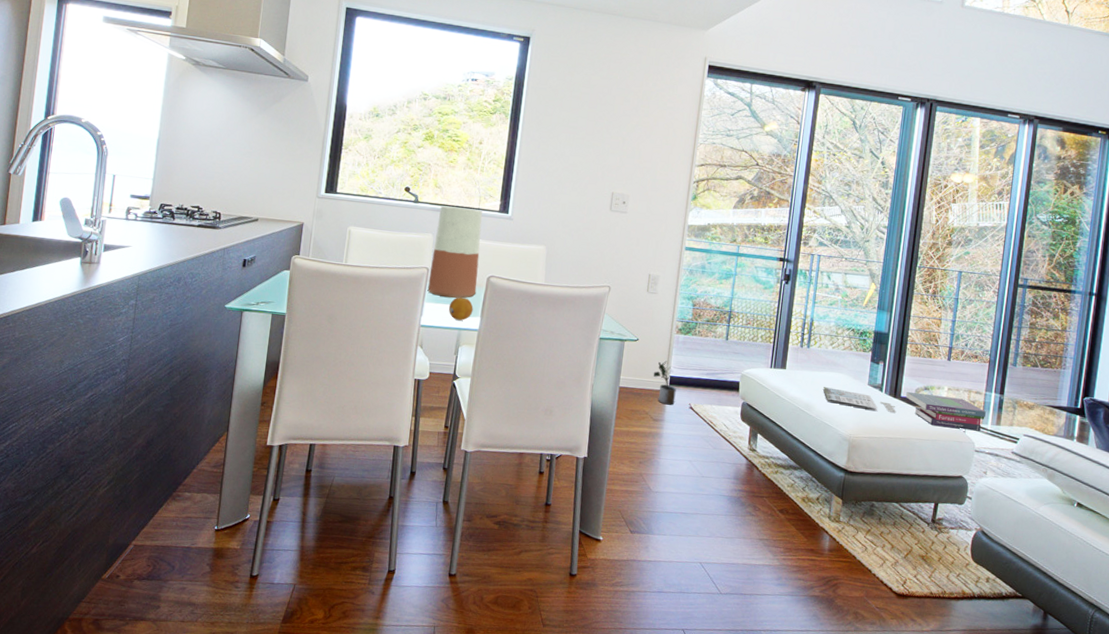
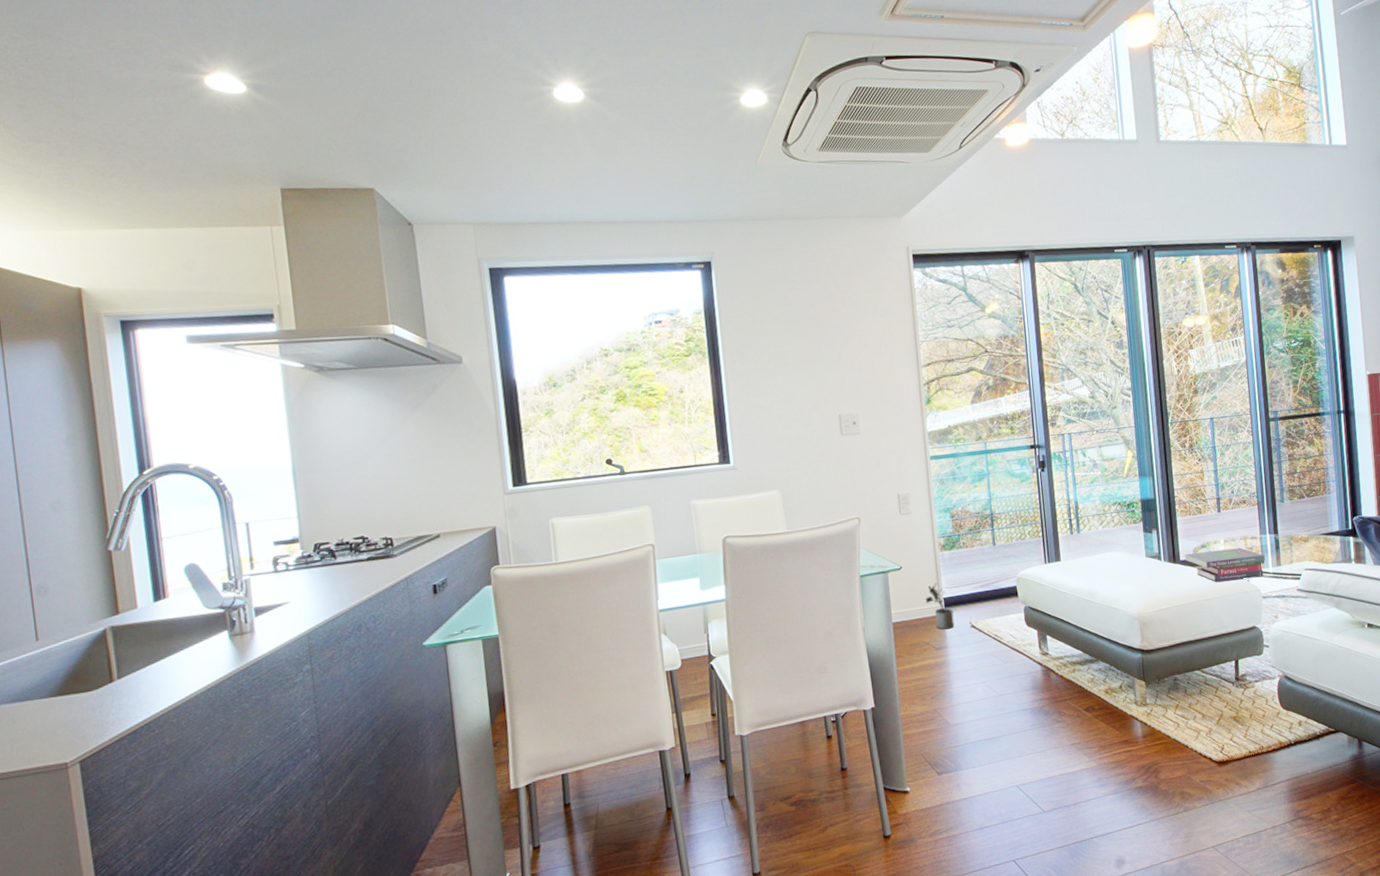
vase: present [427,205,483,299] -> none [651,466,714,573]
fruit: present [448,297,474,321] -> none [686,567,715,595]
magazine: present [823,387,897,413] -> none [1102,566,1179,585]

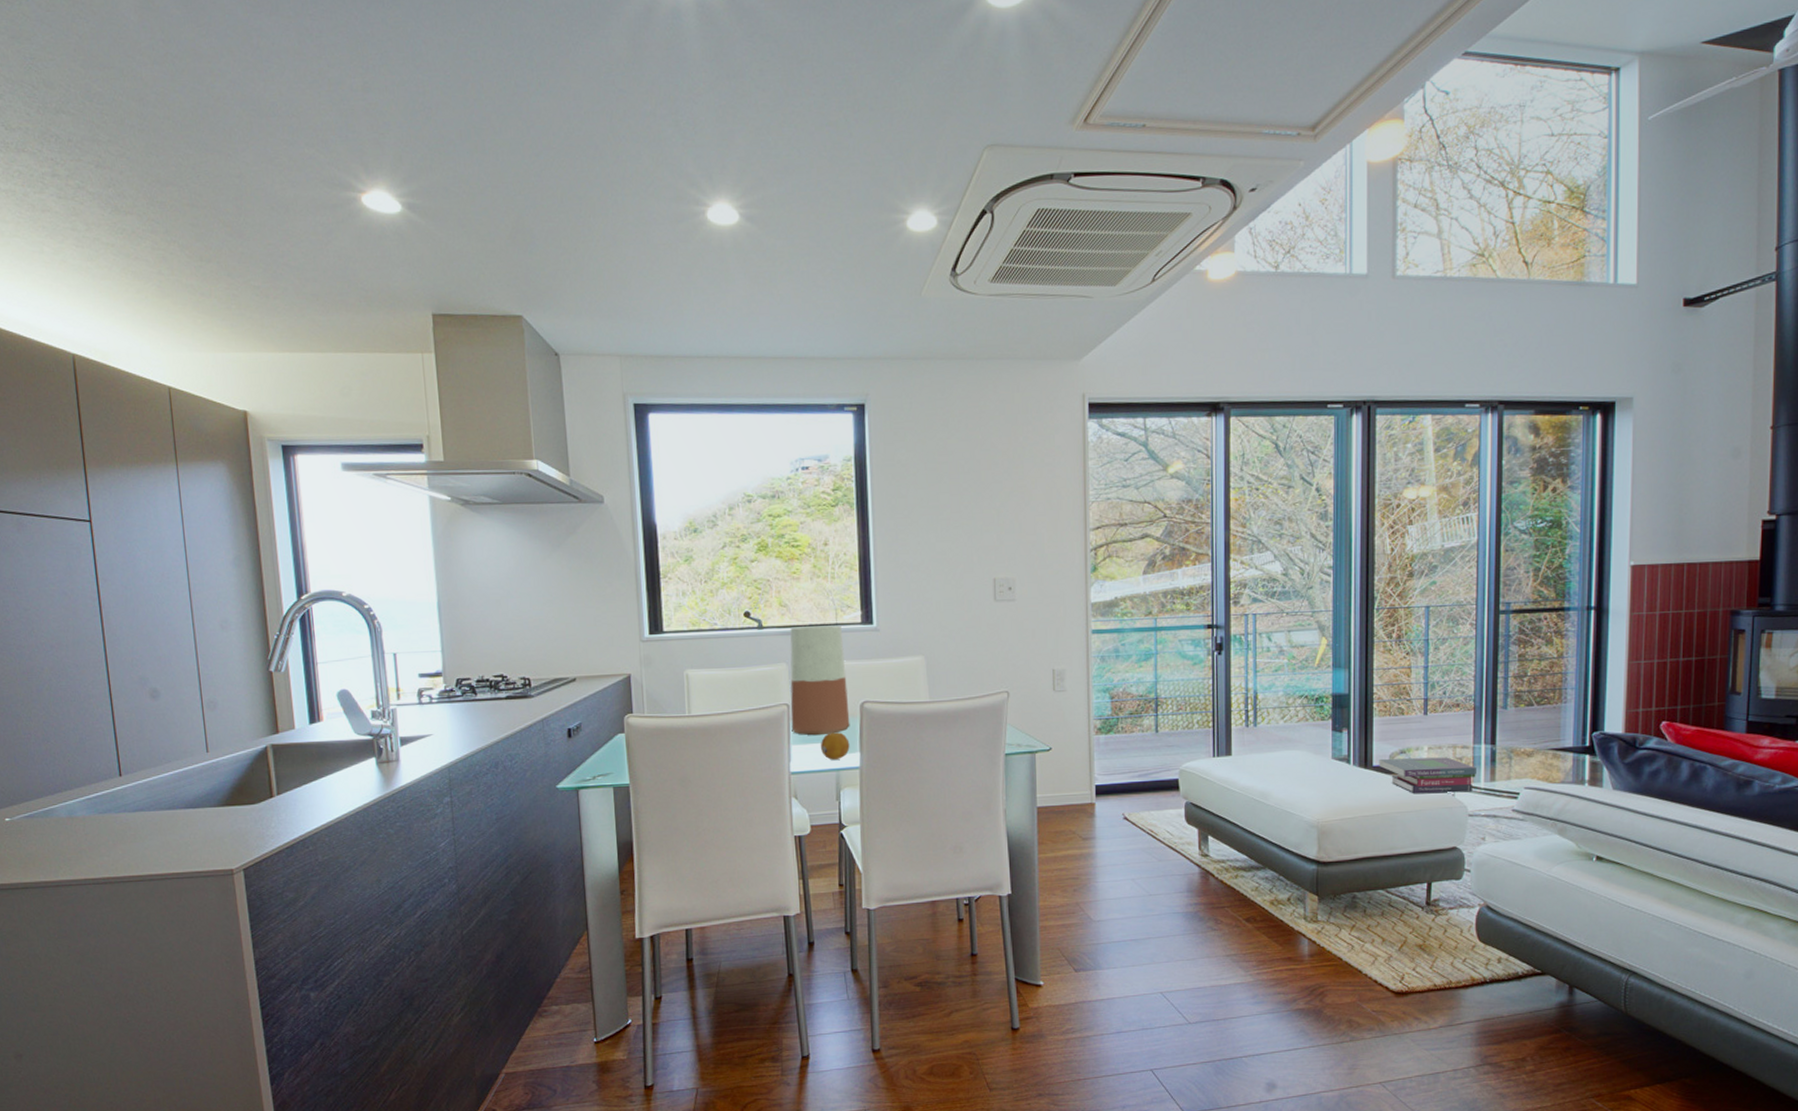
vase: none [651,466,714,573] -> present [790,625,850,735]
fruit: none [686,567,715,595] -> present [820,732,850,760]
potted plant: present [925,583,955,630] -> none [1074,768,1105,819]

